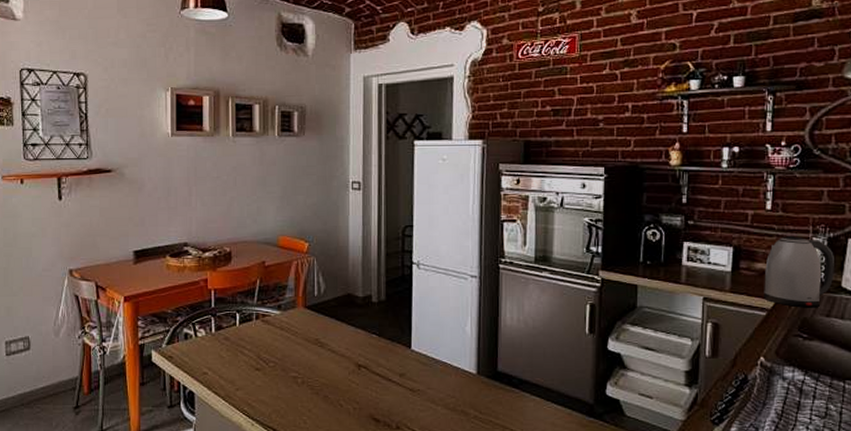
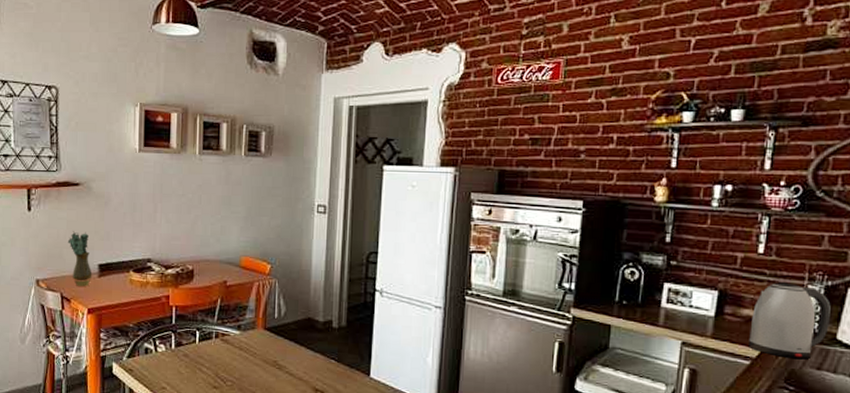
vase: none [101,218,128,274] -> present [67,231,92,287]

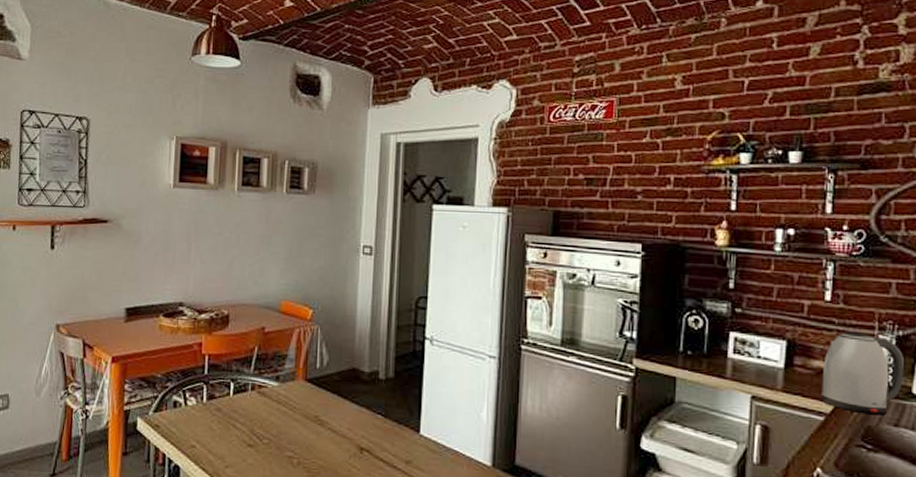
vase: present [67,231,92,287] -> none [92,272,119,333]

